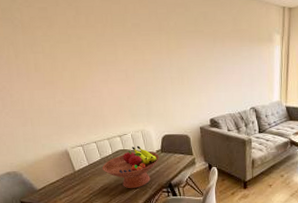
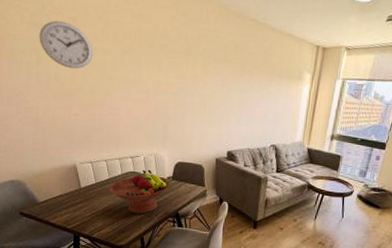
wall clock: none [13,13,69,58] -> present [39,21,93,69]

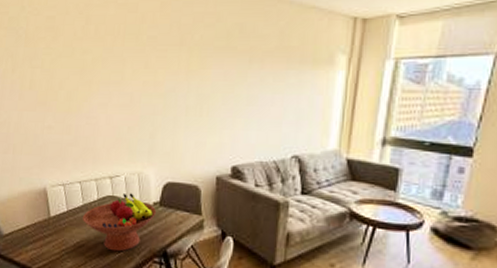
wall clock: present [39,21,93,69] -> none [16,22,72,74]

